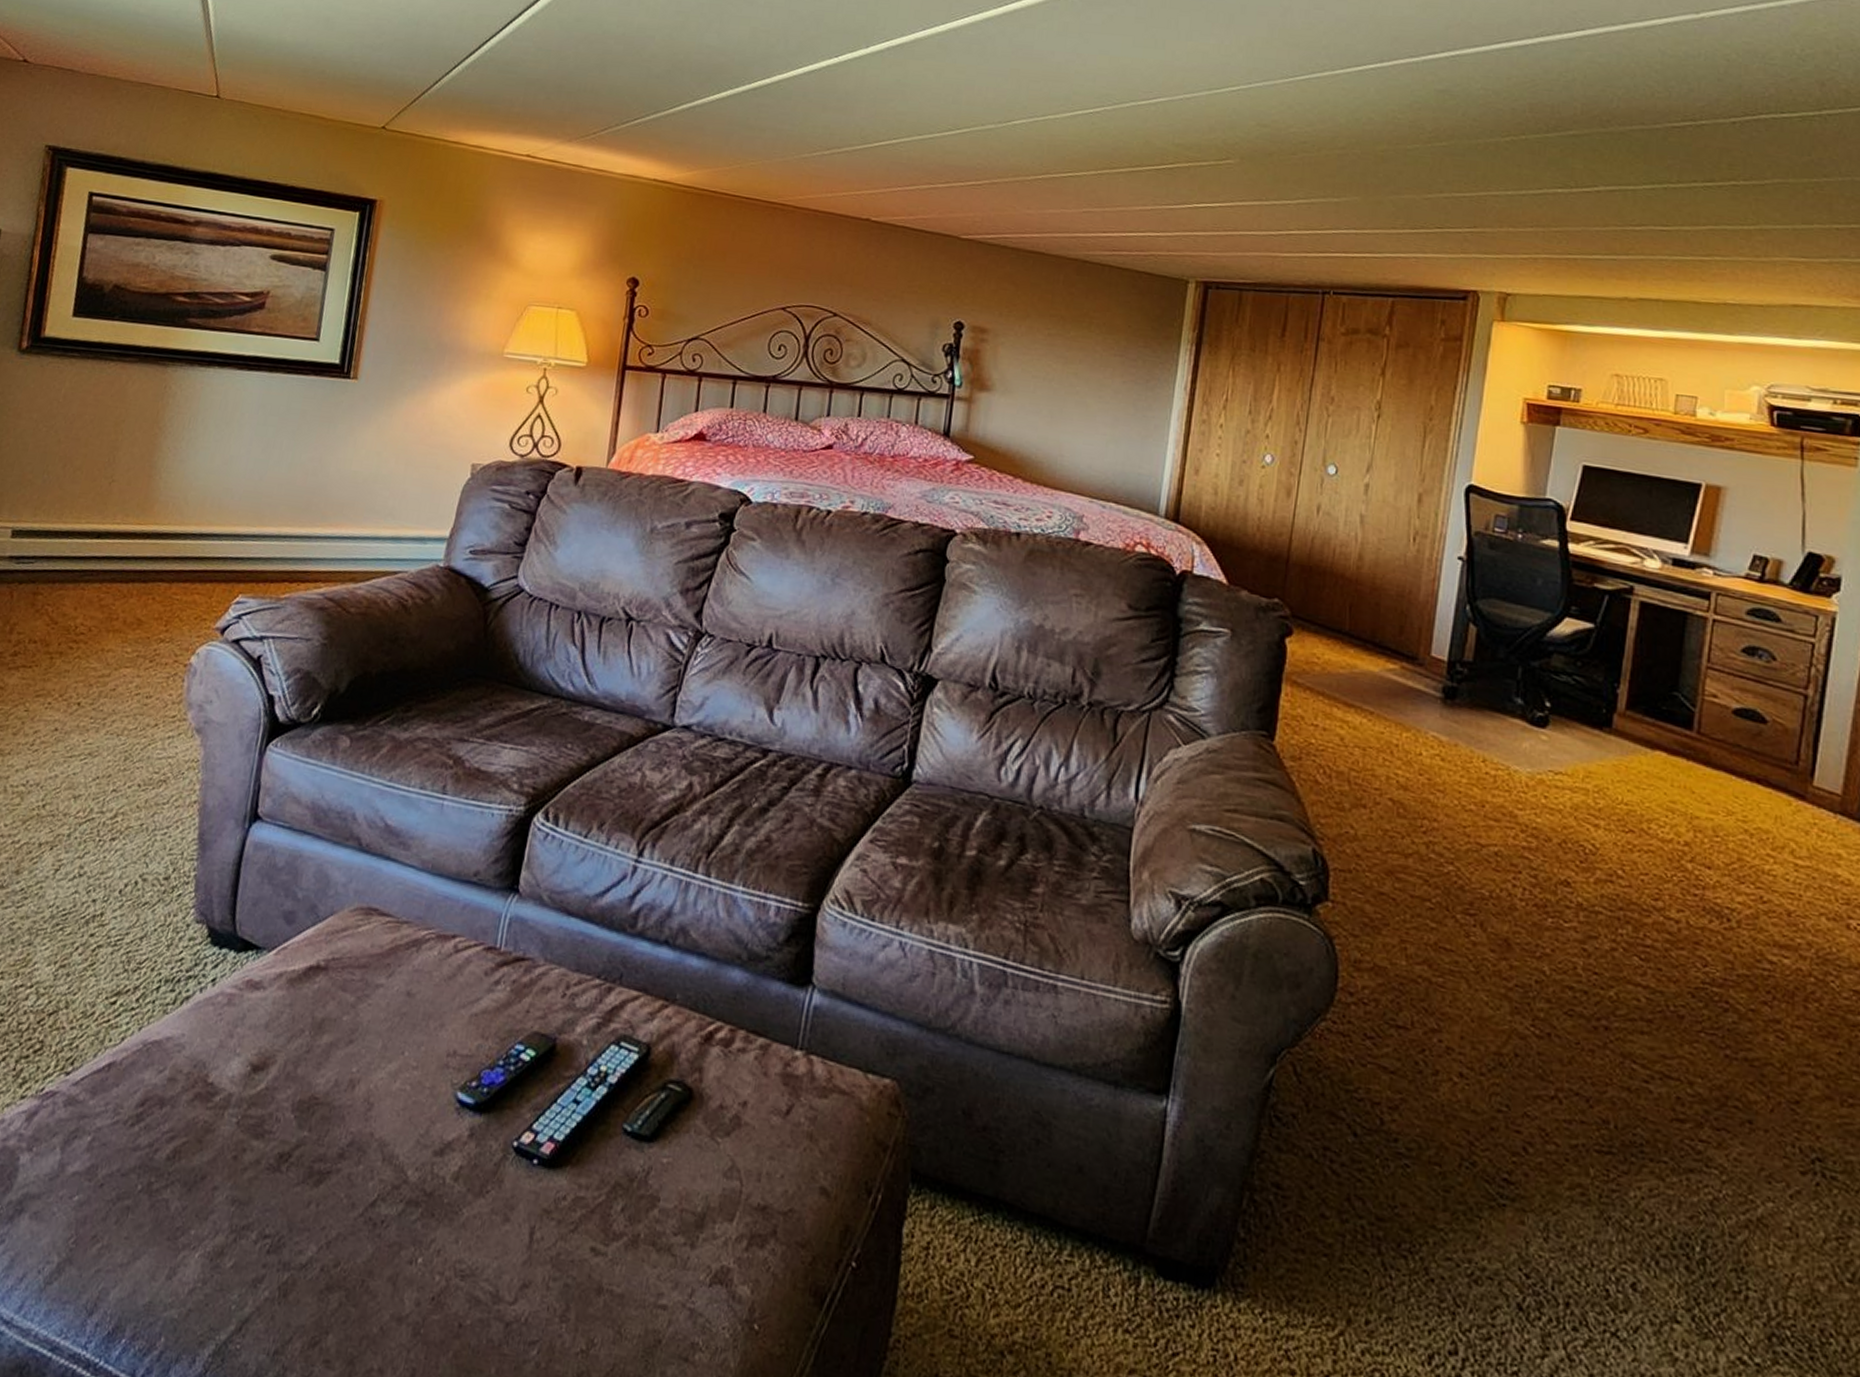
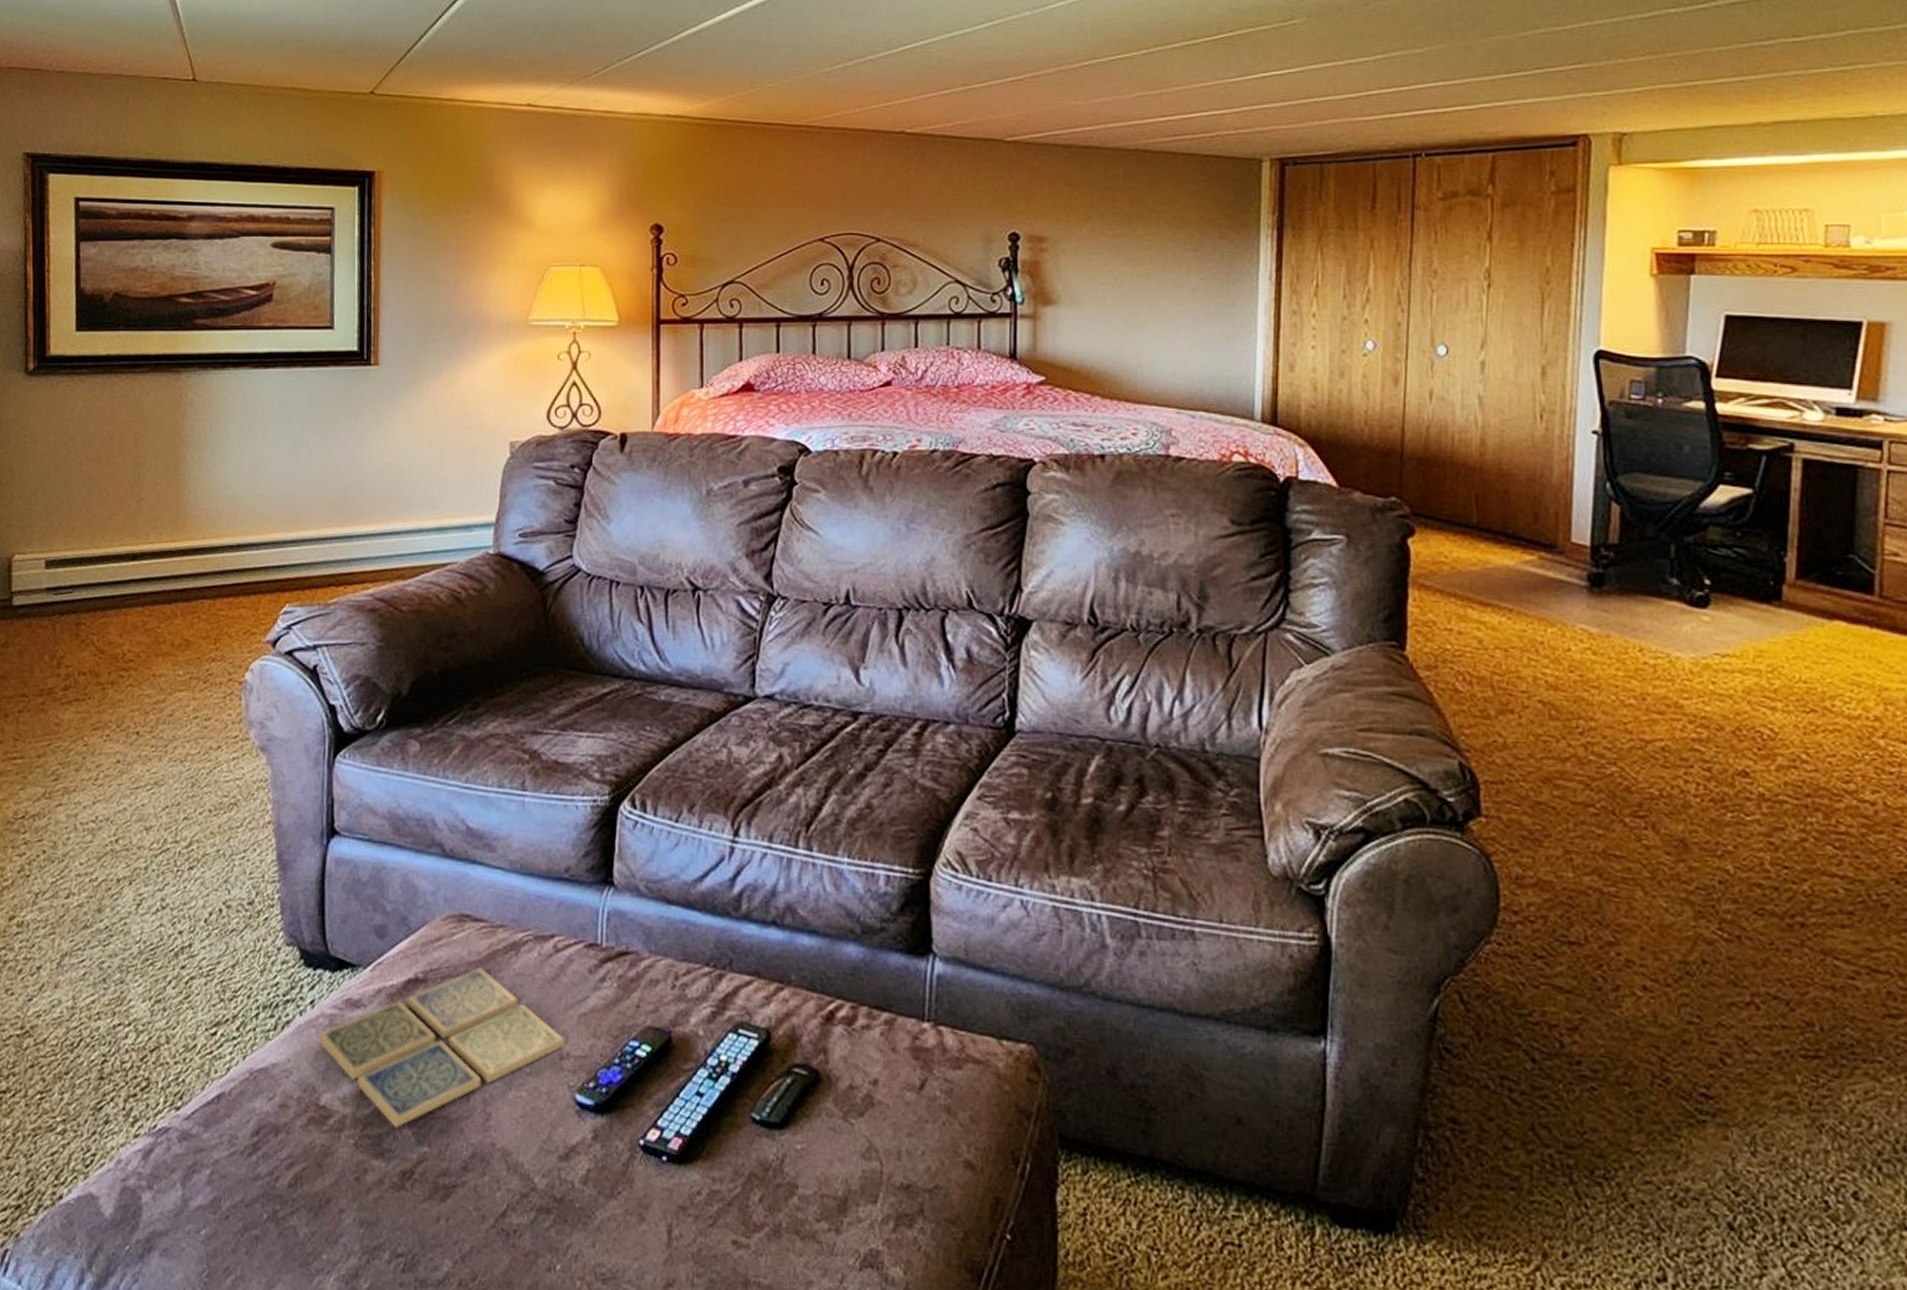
drink coaster: none [214,960,454,1111] -> present [318,967,565,1129]

